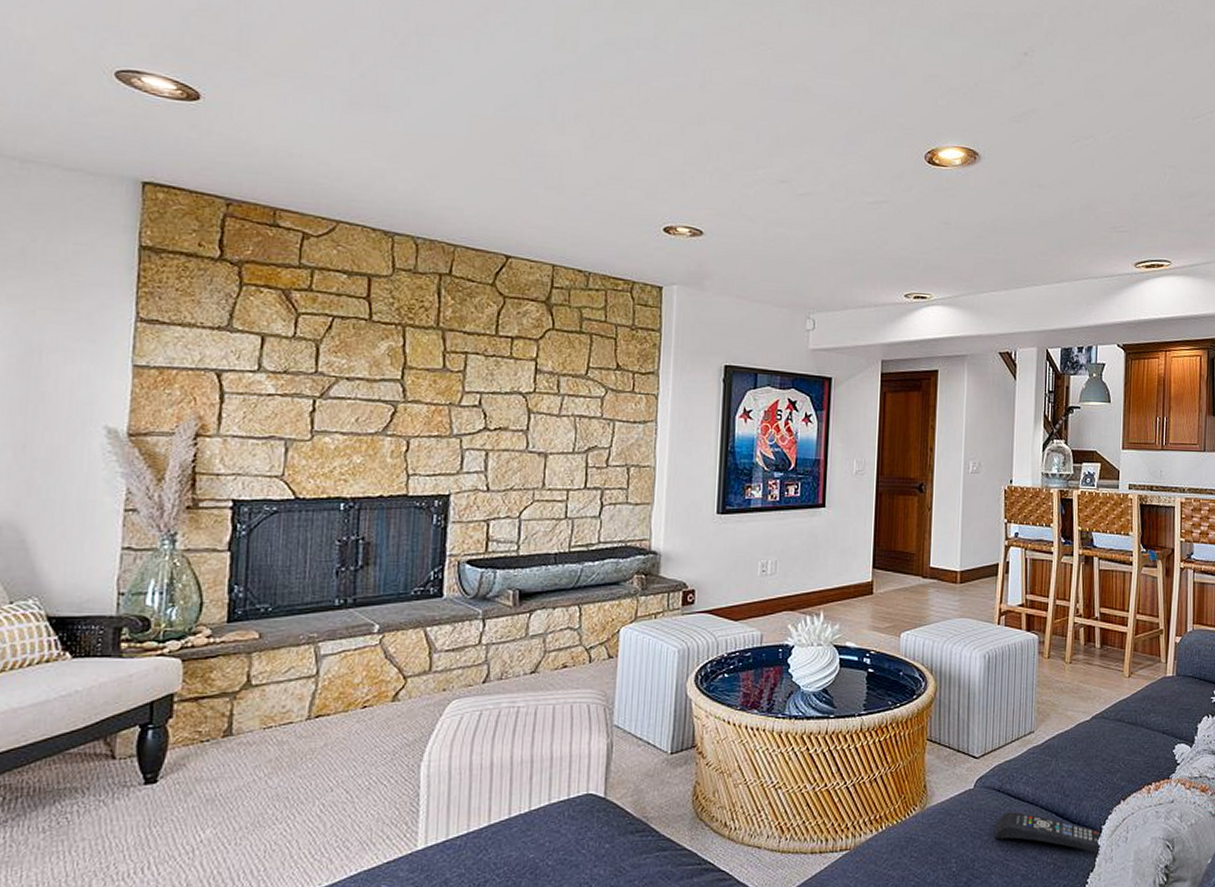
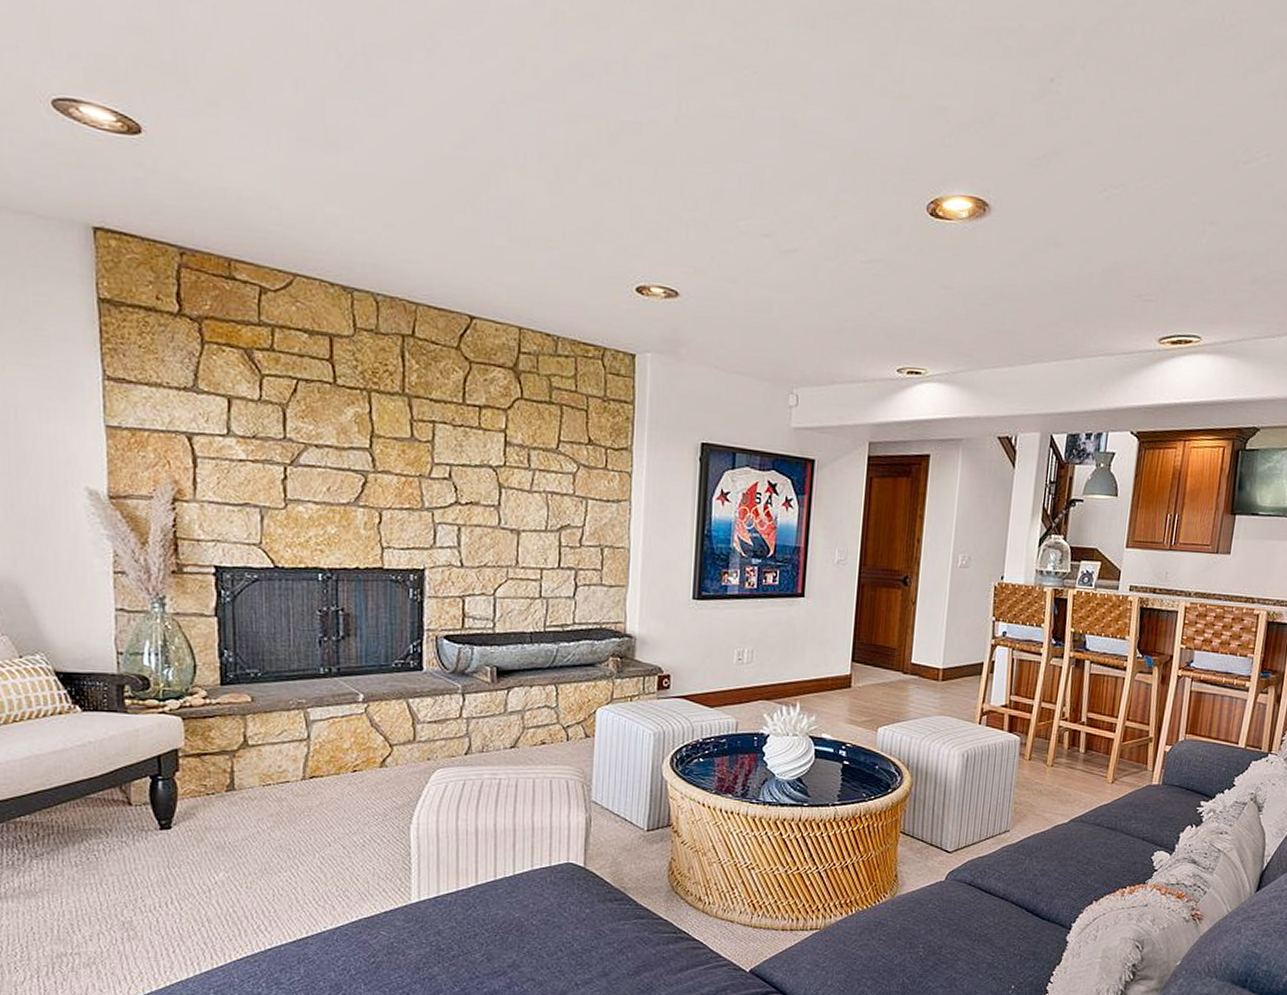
remote control: present [995,812,1103,852] -> none [963,905,1072,947]

